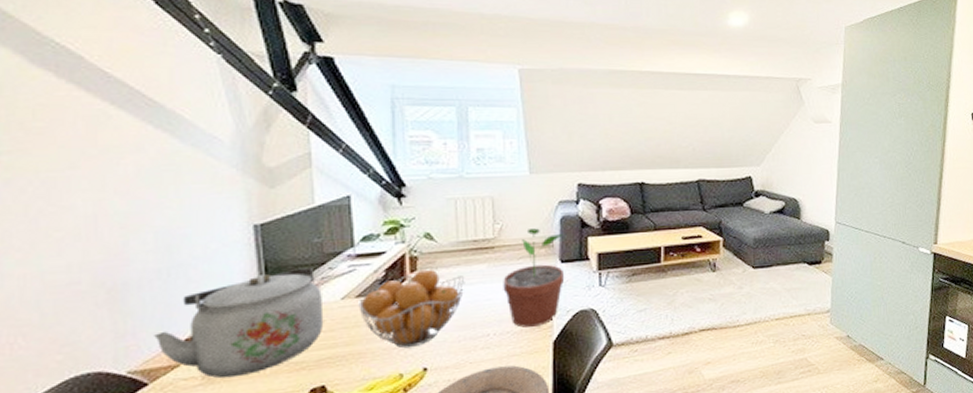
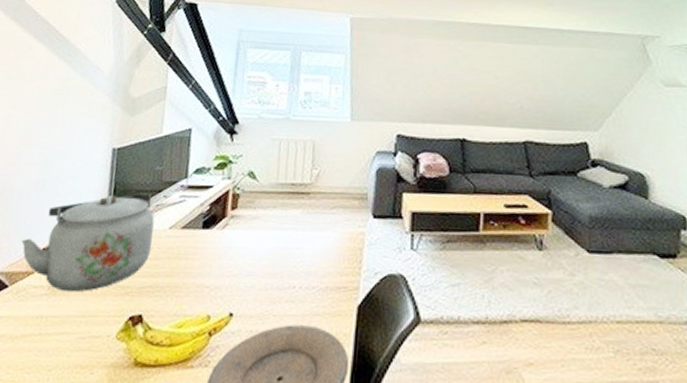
fruit basket: present [357,269,465,349] -> none [181,208,280,289]
potted plant: present [503,228,565,328] -> none [314,177,377,286]

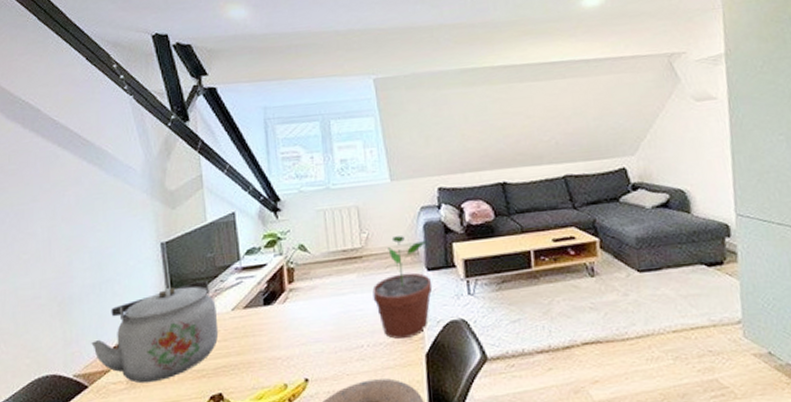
potted plant: none [314,177,377,286] -> present [372,236,433,339]

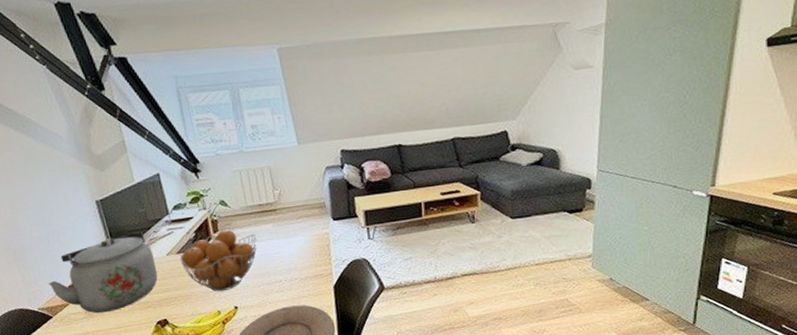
fruit basket: none [244,279,338,359] -> present [178,229,257,292]
potted plant: present [372,236,433,339] -> none [287,192,338,275]

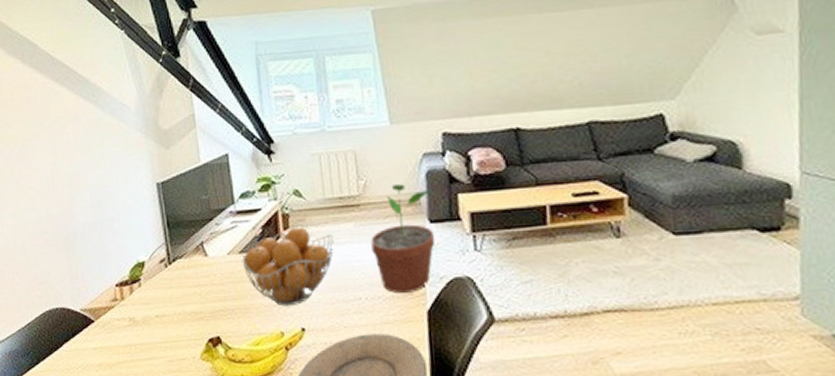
kettle: present [48,231,158,314] -> none [95,223,215,322]
potted plant: none [287,192,338,275] -> present [371,184,436,293]

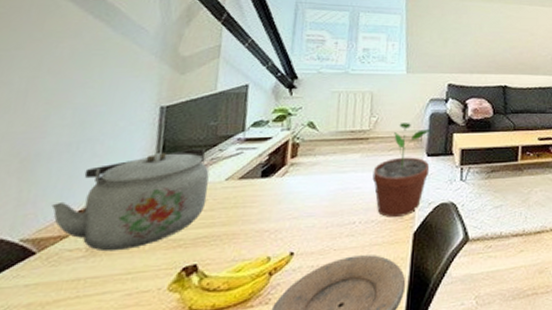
kettle: none [95,223,215,322] -> present [51,148,210,252]
fruit basket: present [240,226,335,307] -> none [239,155,340,232]

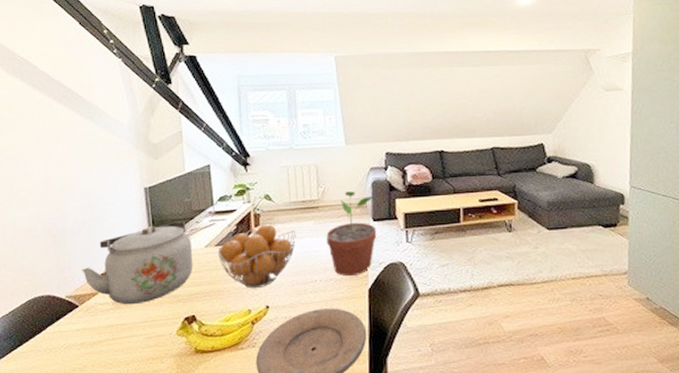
fruit basket: none [239,155,340,232] -> present [216,224,297,289]

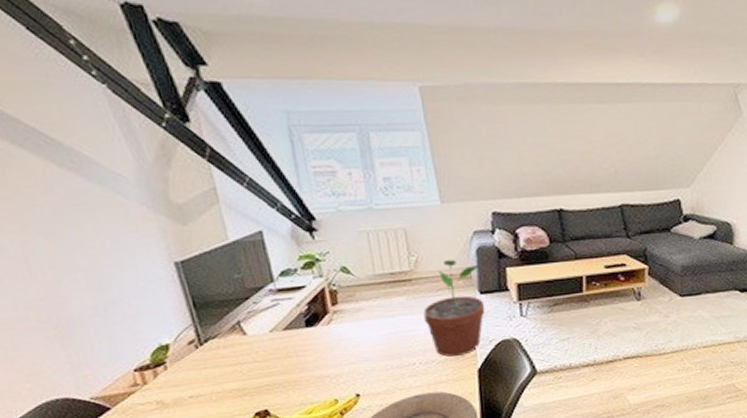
kettle: present [82,221,193,305] -> none [105,302,258,404]
fruit basket: present [216,224,297,289] -> none [285,302,387,377]

